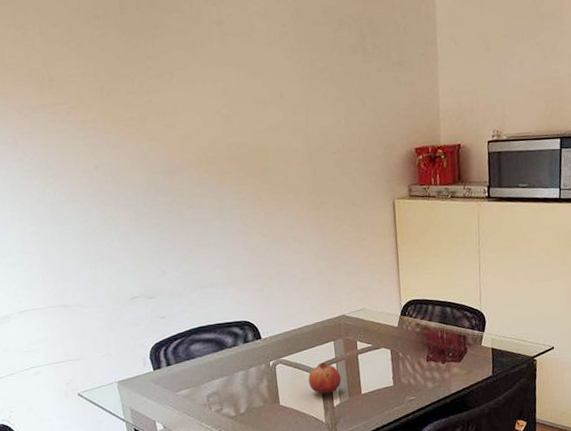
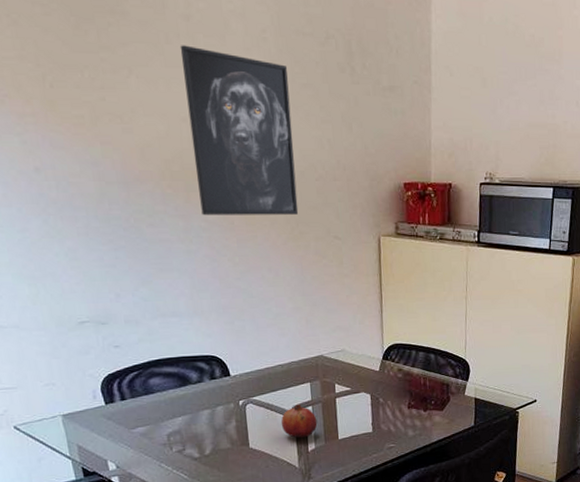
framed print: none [213,46,319,195] -> present [180,45,299,216]

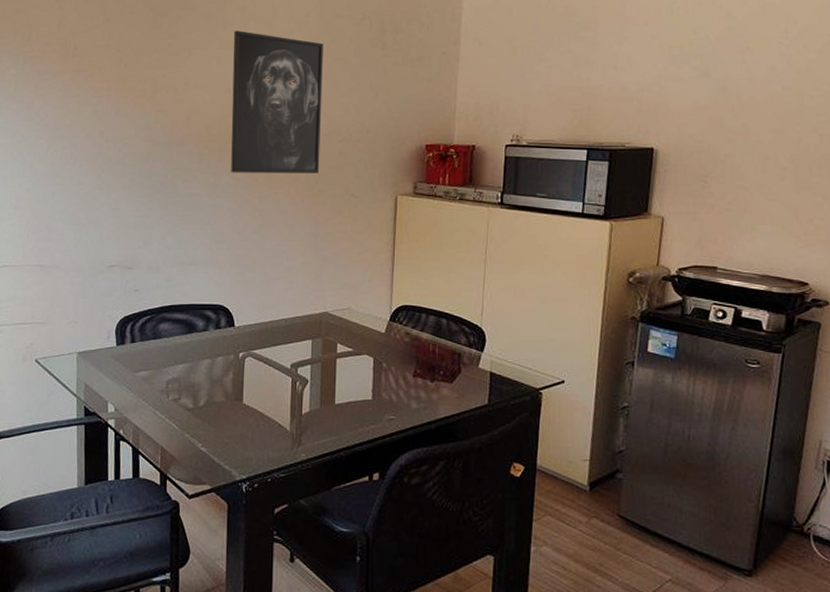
fruit: present [281,404,318,438] -> none [277,362,315,398]

